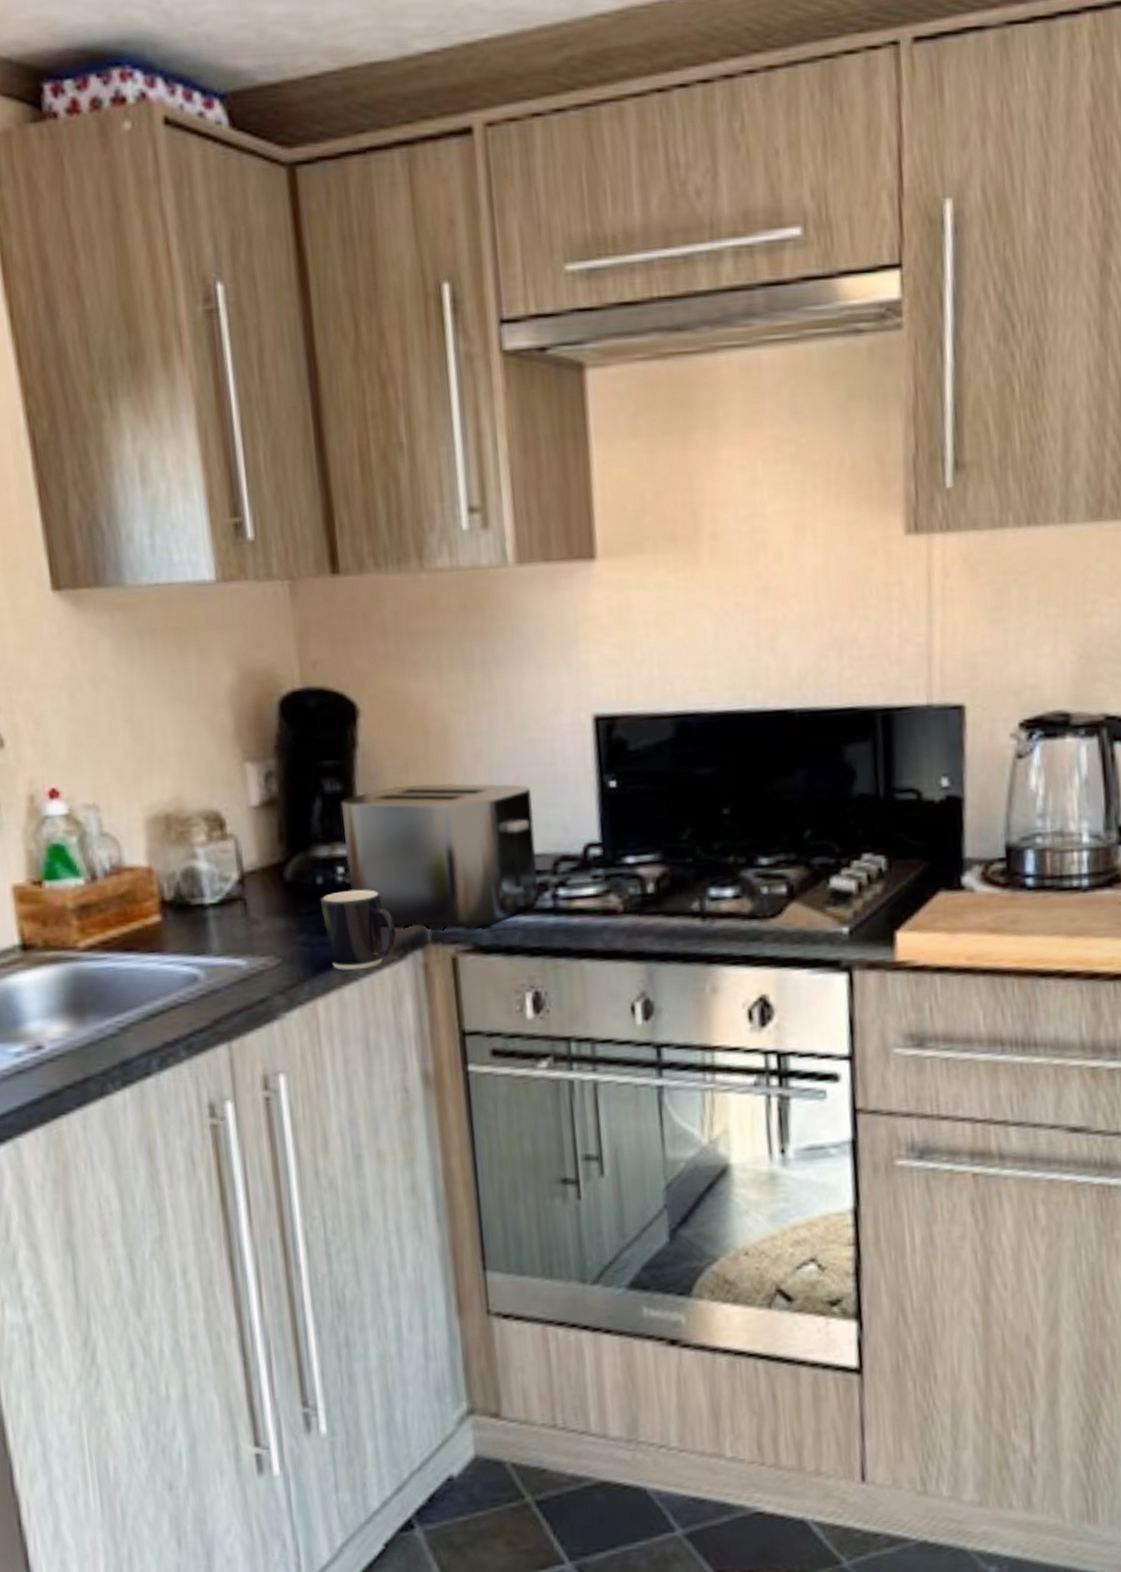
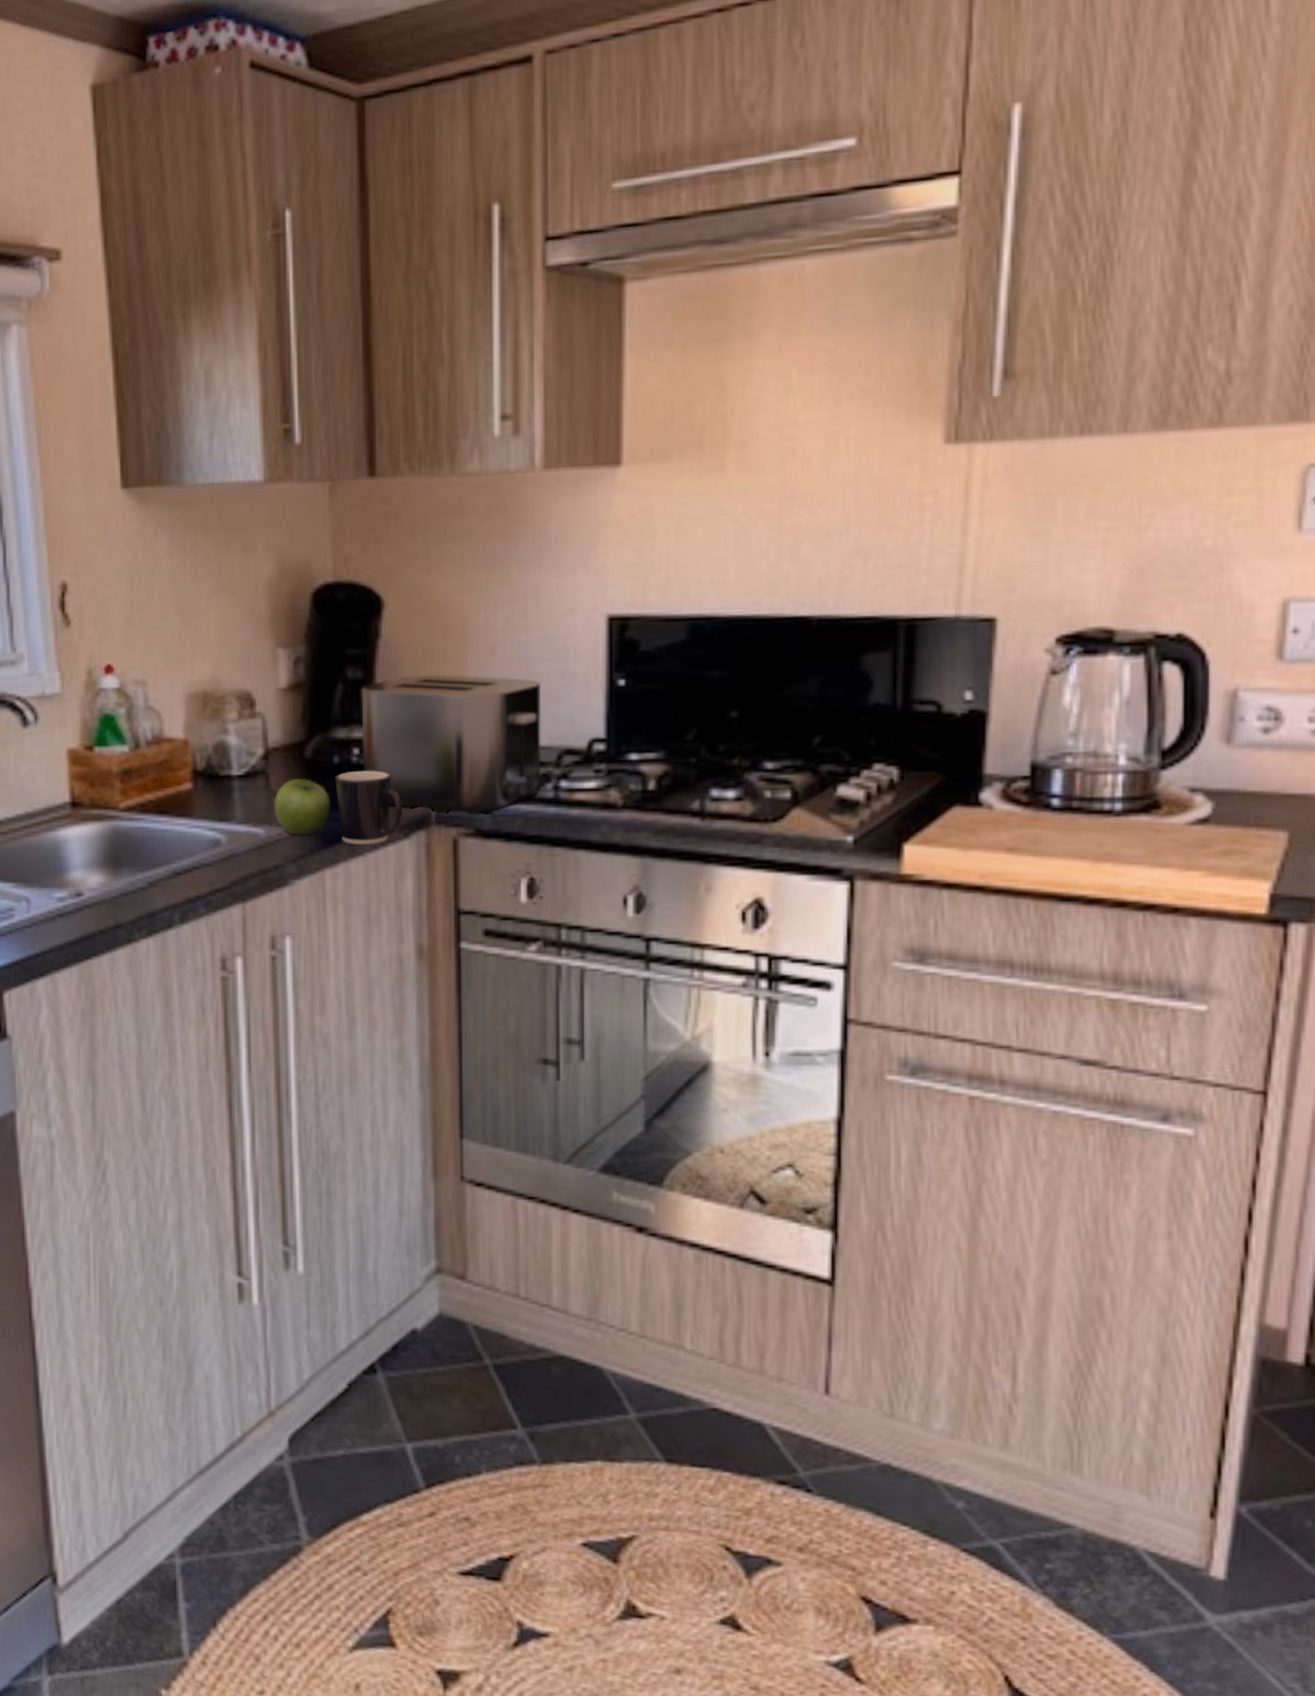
fruit: none [254,902,318,965] -> present [273,778,331,836]

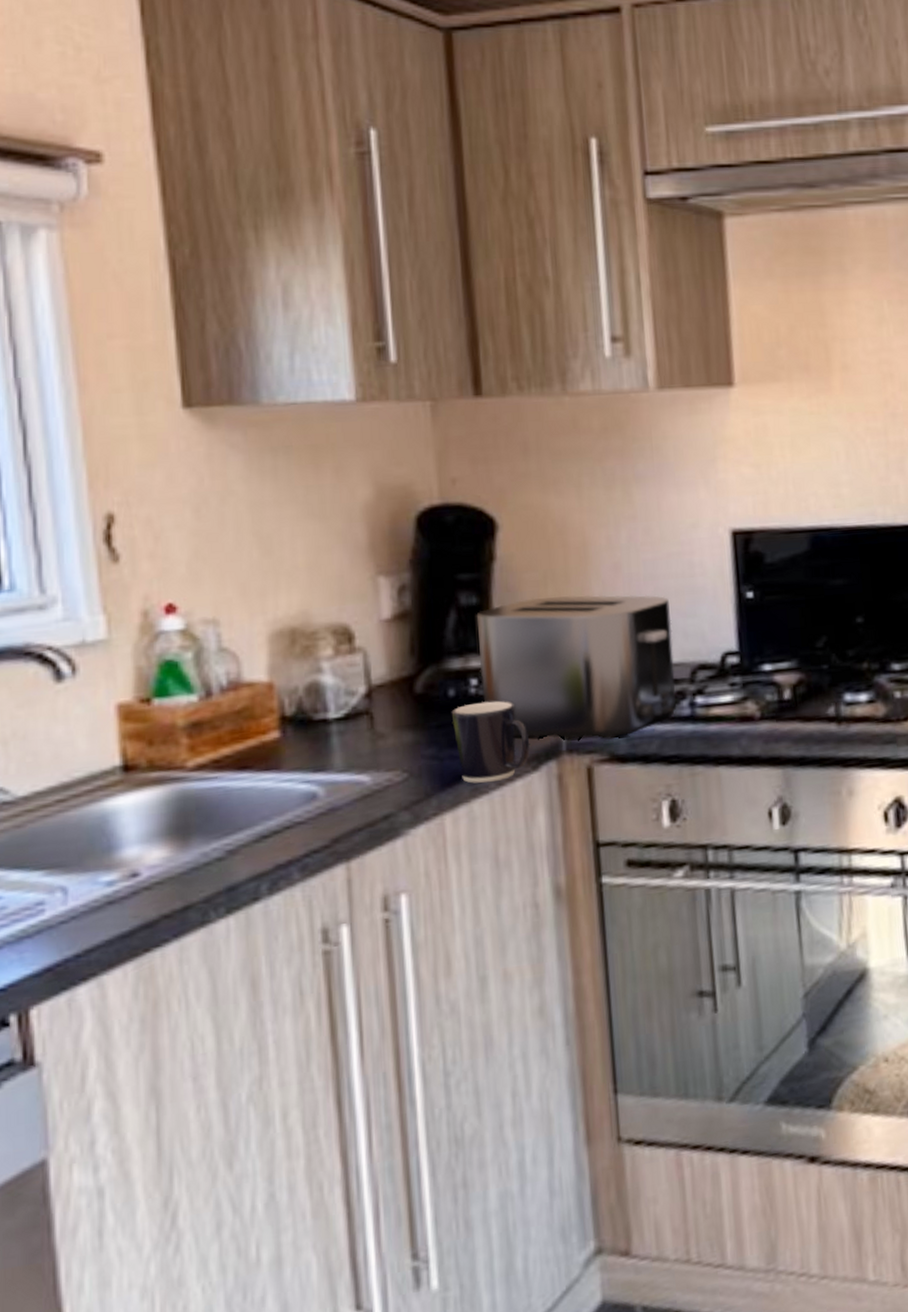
fruit: present [273,778,331,836] -> none [380,715,448,780]

